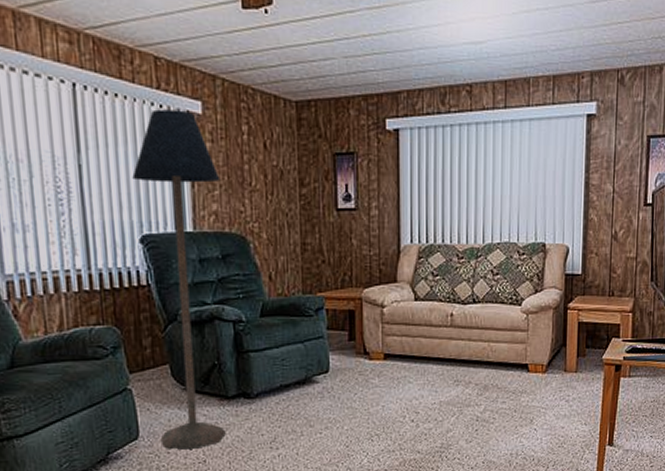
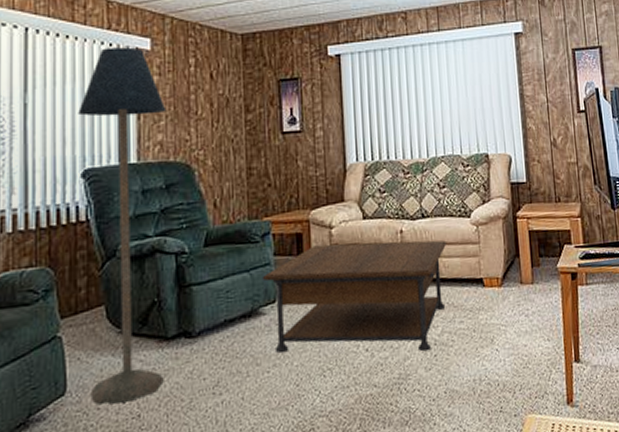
coffee table: none [315,322,496,426] -> present [262,240,447,354]

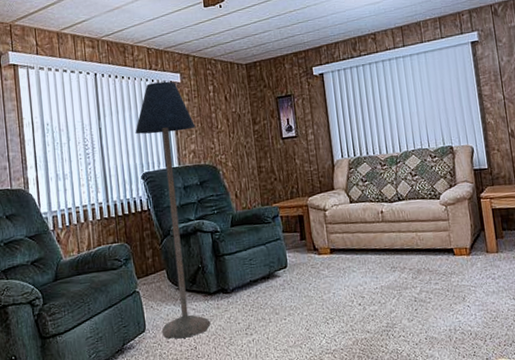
coffee table: present [262,240,447,354] -> none [275,218,423,307]

